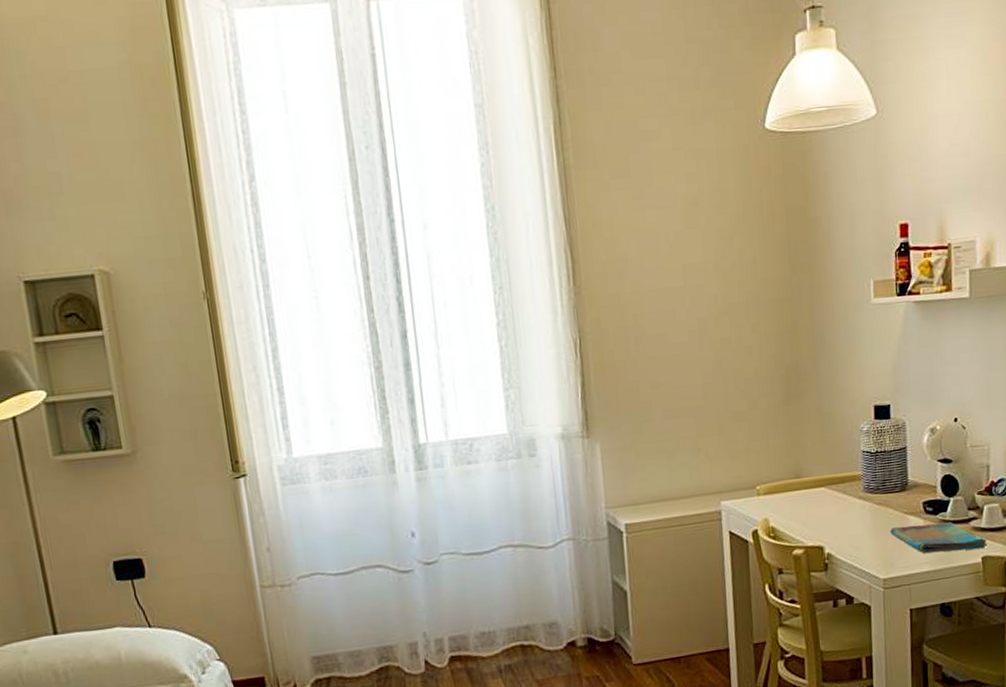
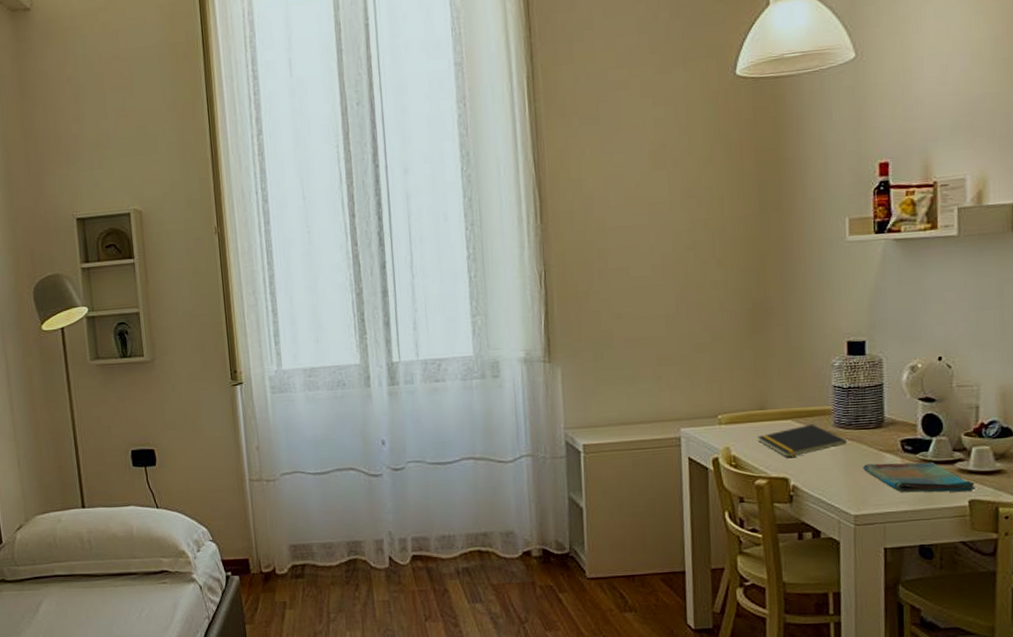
notepad: none [794,490,875,525] -> present [758,424,847,457]

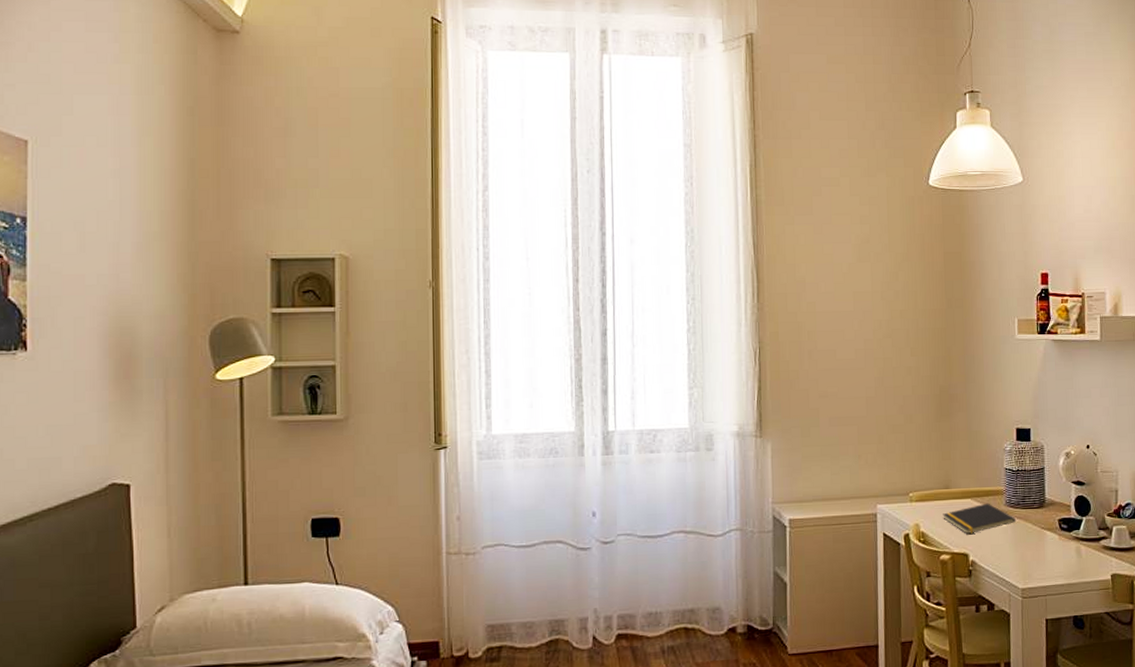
dish towel: present [863,462,975,493] -> none [1029,539,1116,568]

